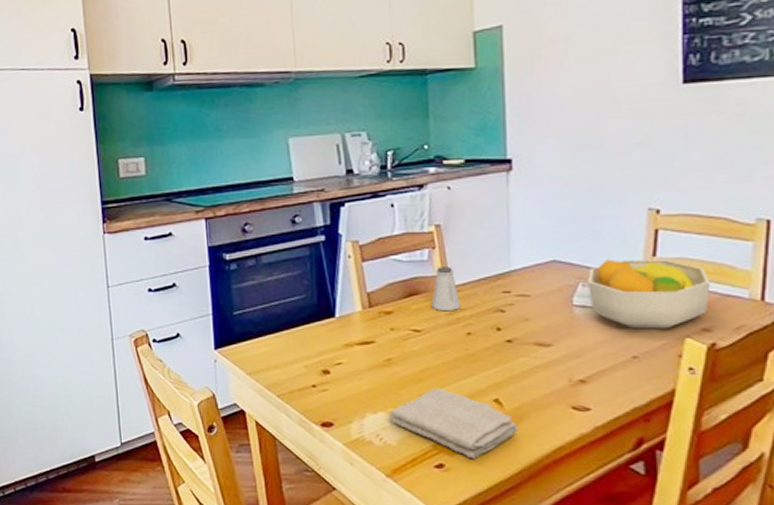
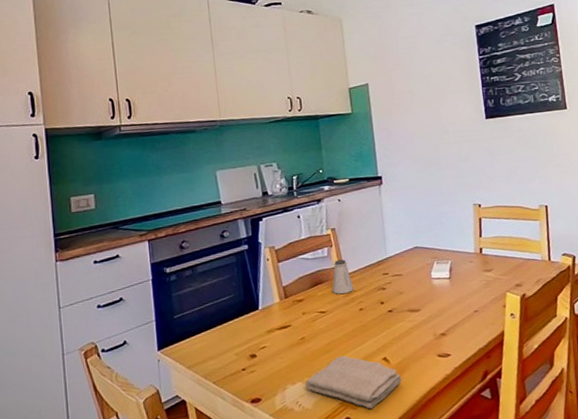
fruit bowl: present [587,259,711,329] -> none [439,238,518,291]

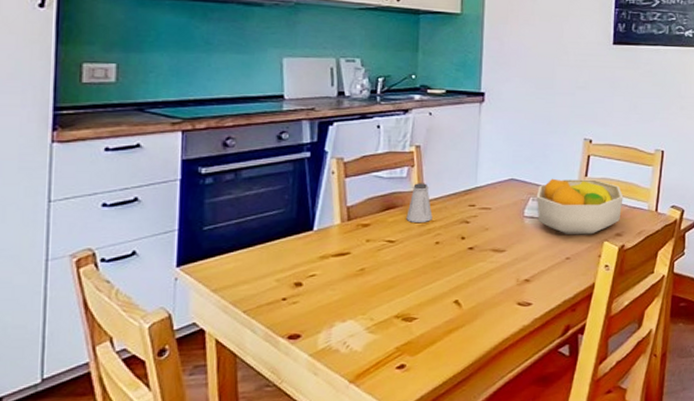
washcloth: present [305,356,403,409] -> none [357,294,473,357]
fruit bowl: none [439,238,518,291] -> present [536,178,624,235]

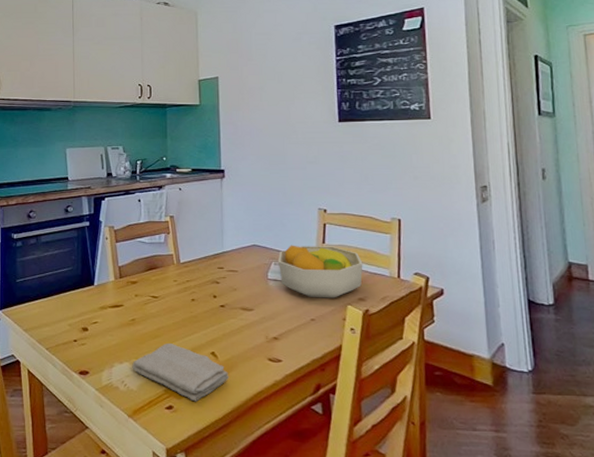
washcloth: none [357,294,473,357] -> present [132,343,230,402]
saltshaker: present [406,183,433,222] -> none [166,248,188,281]

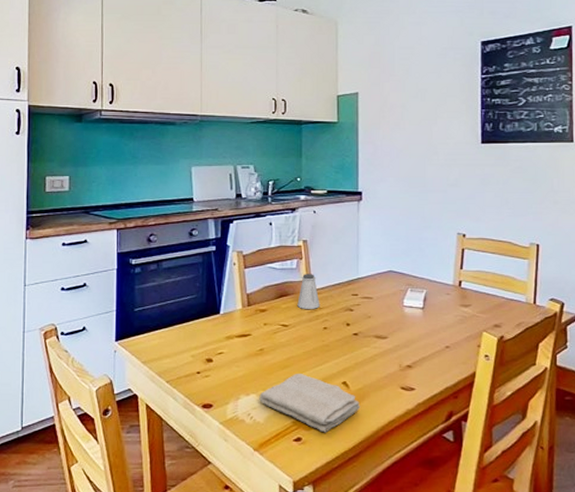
saltshaker: none [166,248,188,281] -> present [297,274,320,309]
fruit bowl: present [277,245,363,298] -> none [414,270,500,325]

